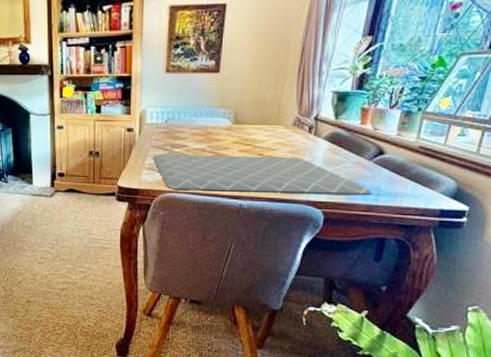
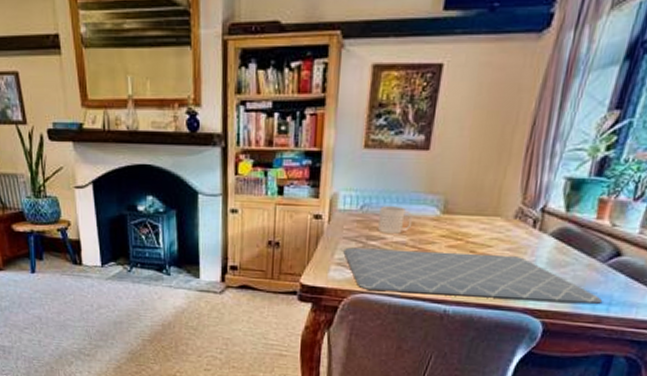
mug: none [181,119,209,143] -> present [378,206,413,235]

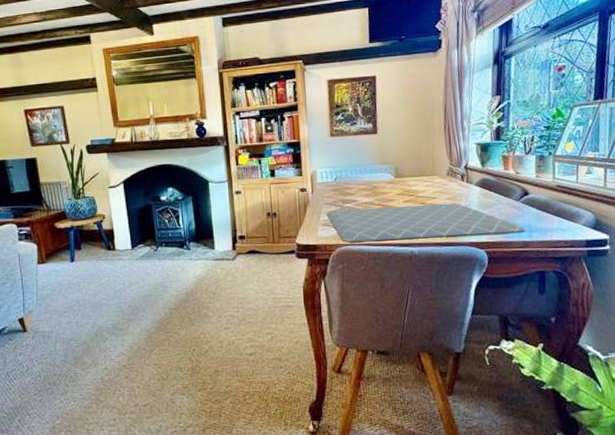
mug: present [378,206,413,235] -> none [349,176,375,198]

